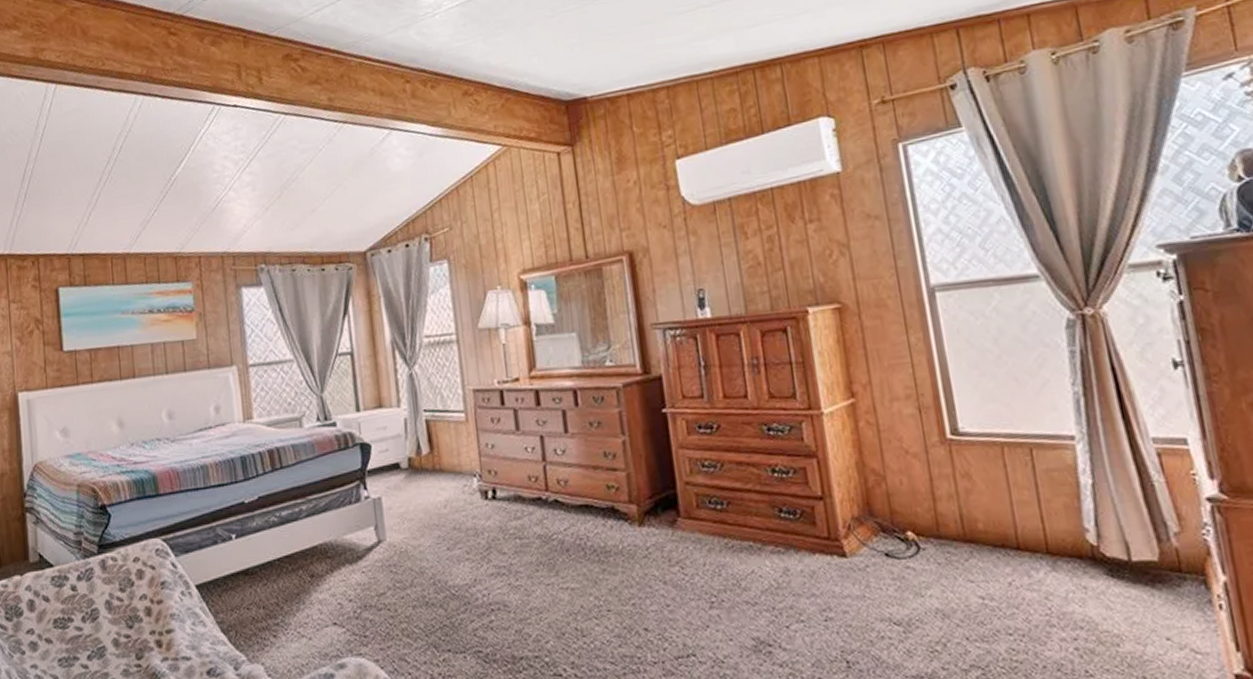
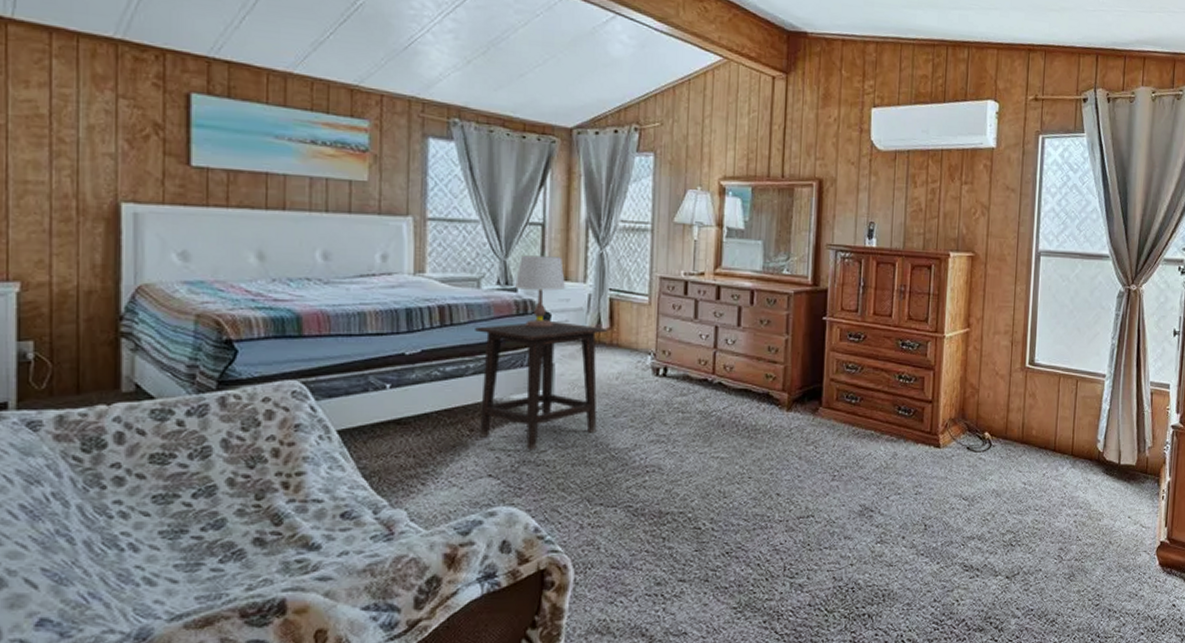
side table: none [303,451,433,594] -> present [475,322,607,451]
table lamp: none [333,384,382,461] -> present [515,255,566,327]

